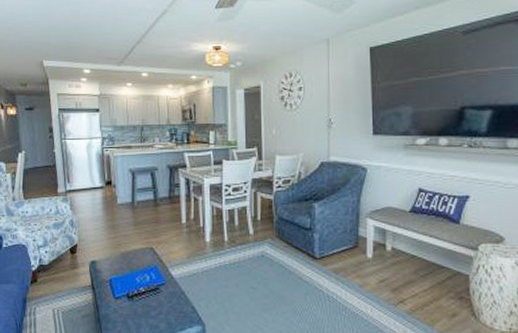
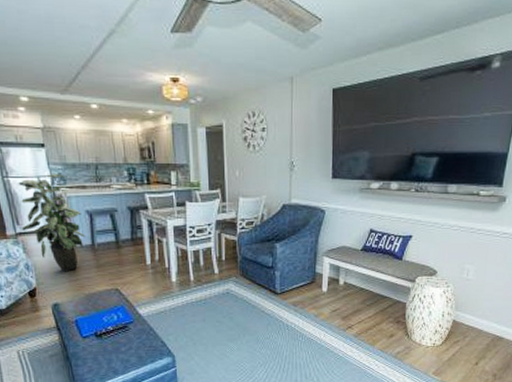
indoor plant: none [71,135,128,229] -> present [18,174,86,272]

